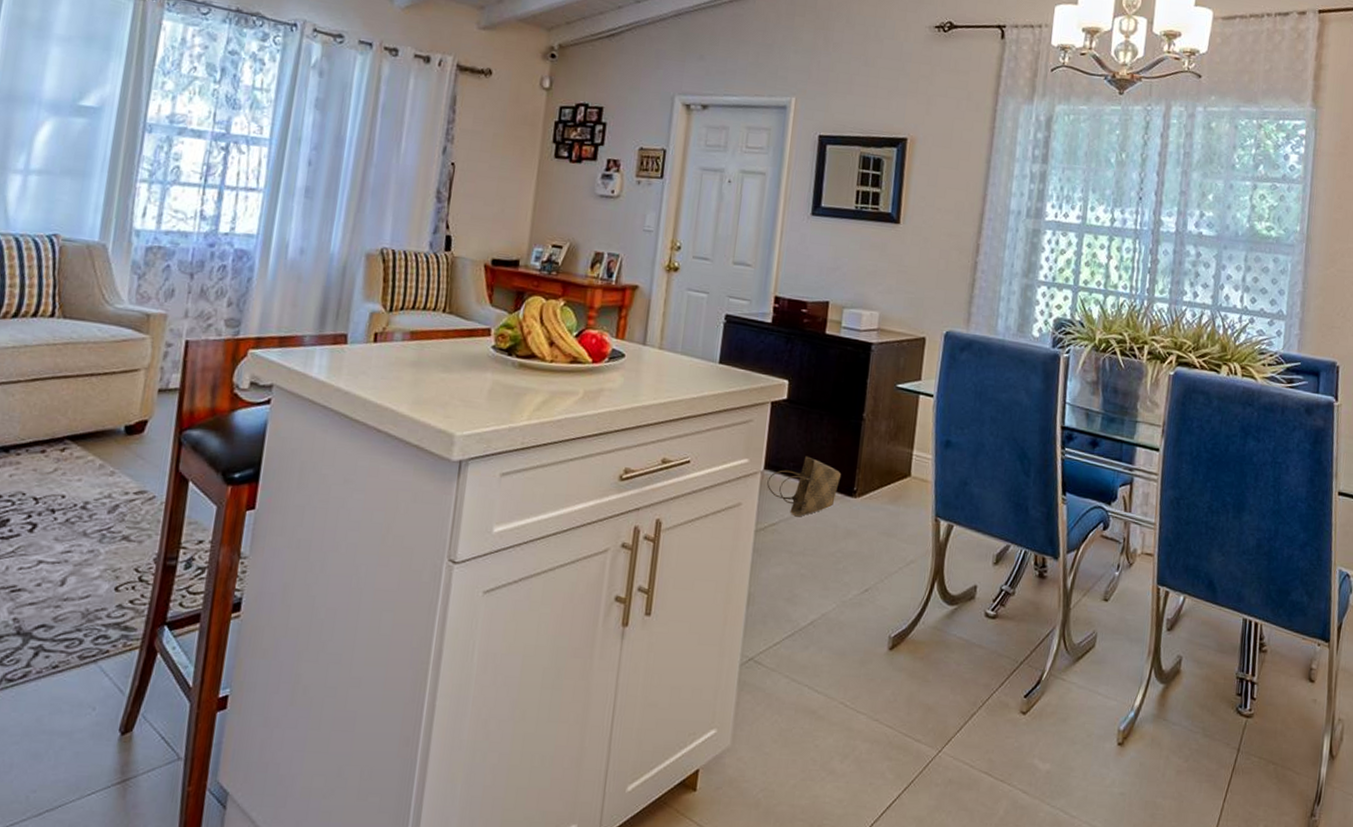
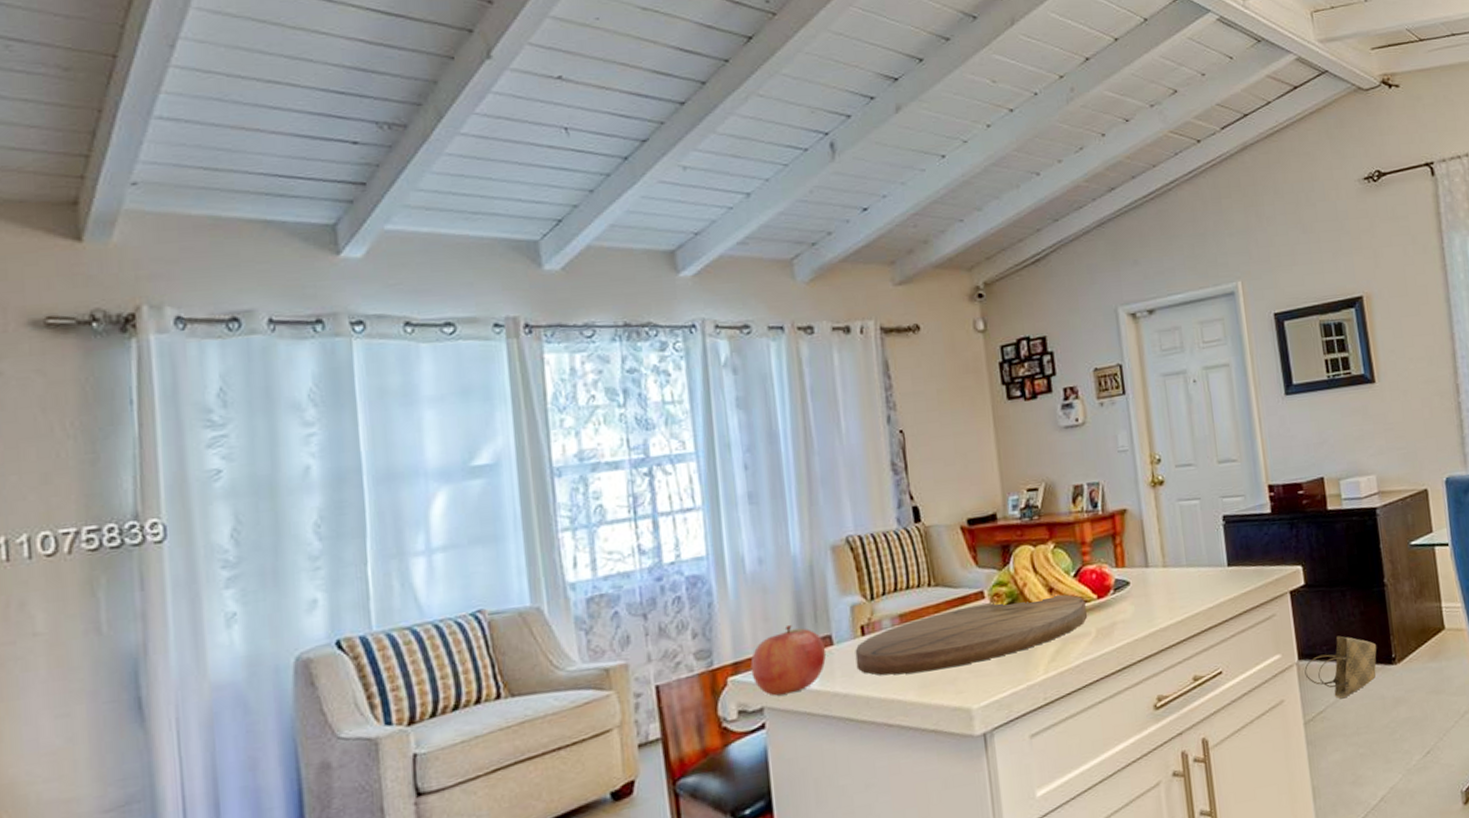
fruit: none [270,316,340,379] -> present [750,625,827,696]
cutting board: none [362,339,580,394] -> present [855,594,1087,676]

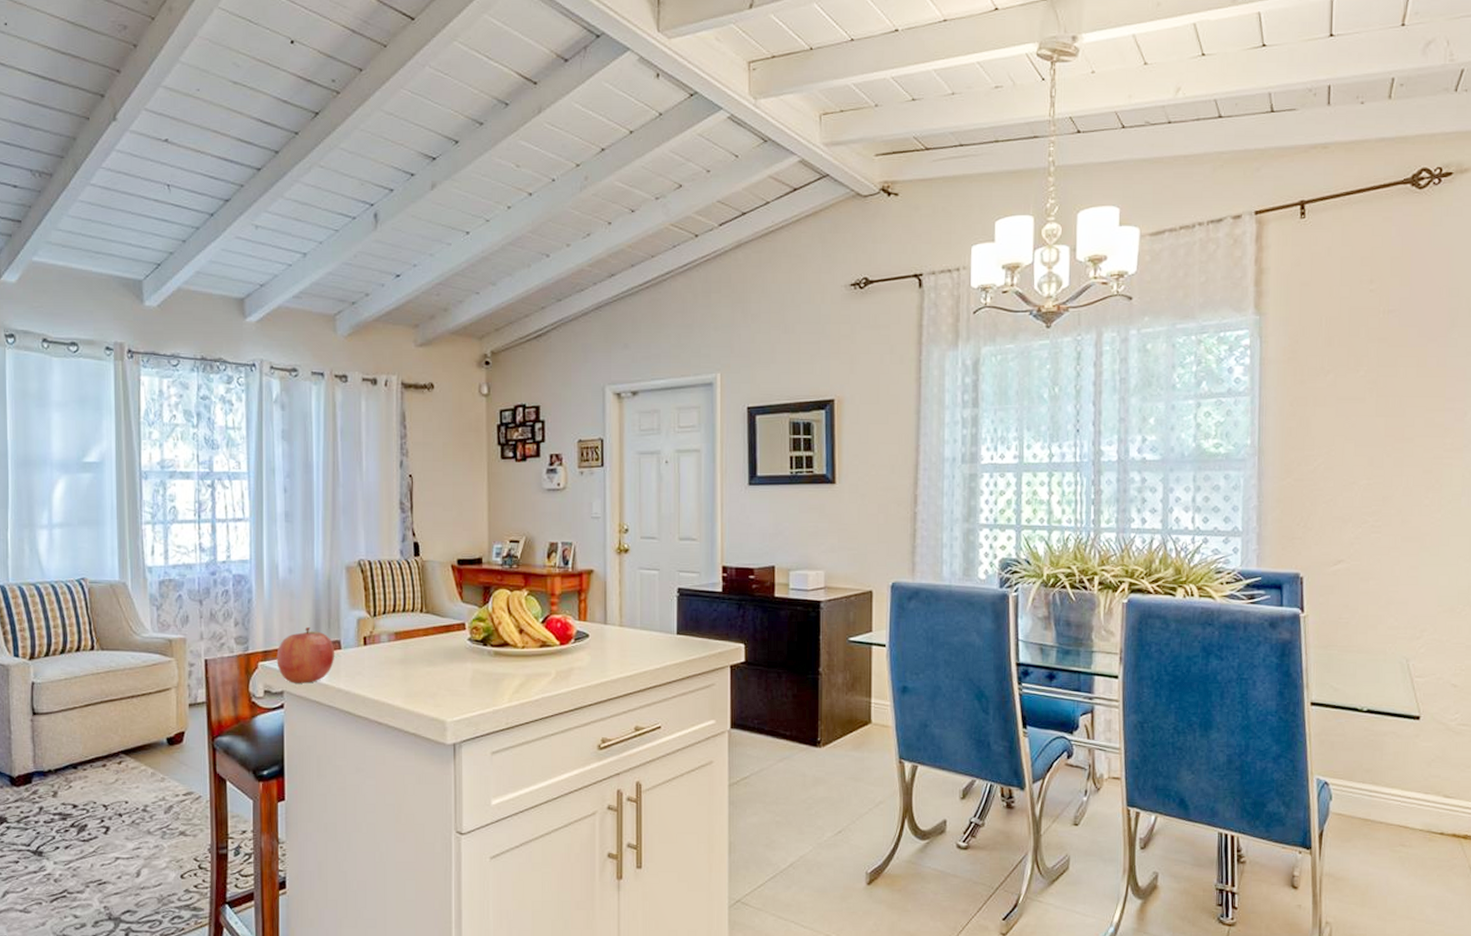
cutting board: present [855,594,1087,676] -> none [357,634,549,684]
shopping bag: present [1304,635,1377,699] -> none [735,713,805,770]

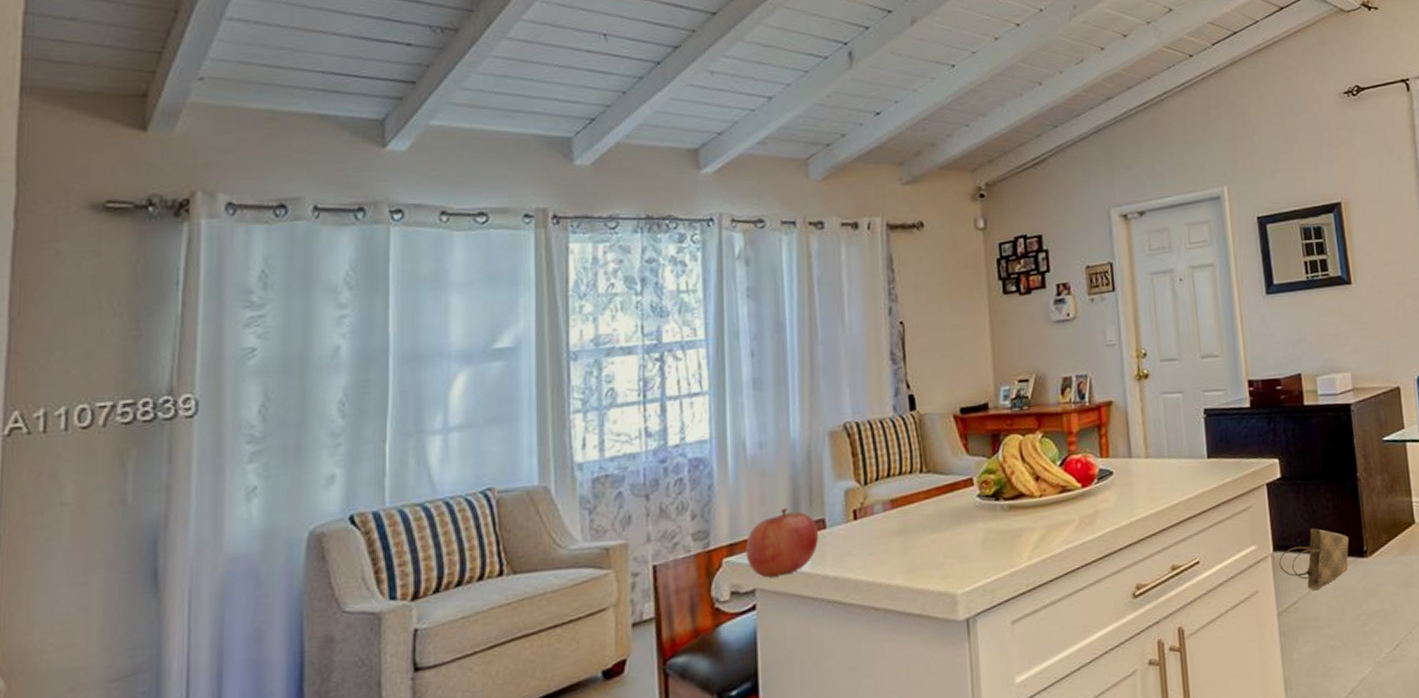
shopping bag: none [735,713,805,770] -> present [1279,528,1349,591]

